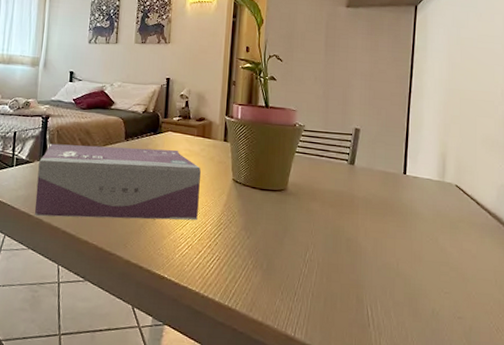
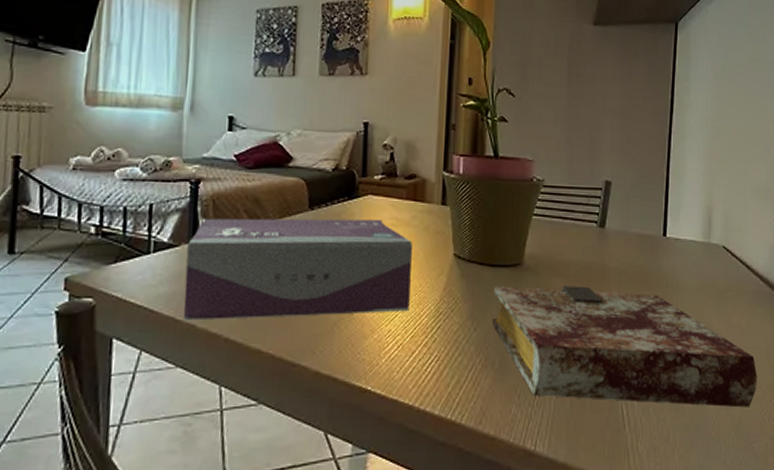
book: none [261,206,486,319] -> present [491,286,757,408]

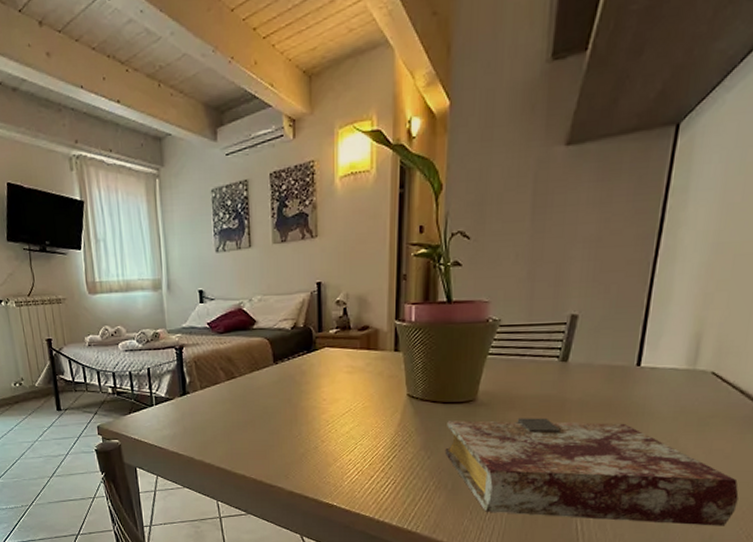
tissue box: present [183,218,412,321] -> none [180,368,367,455]

